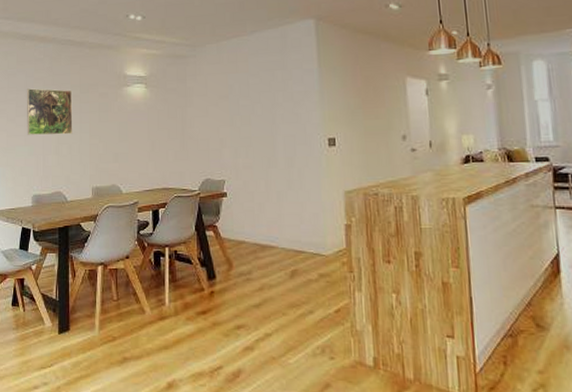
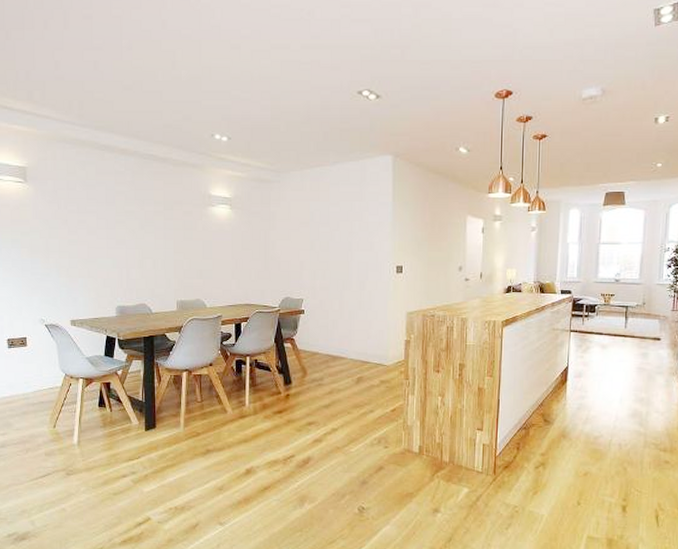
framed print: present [27,88,73,135] -> none [108,201,157,250]

